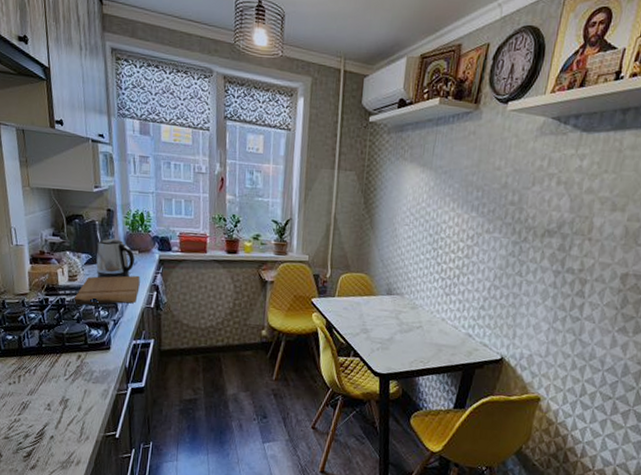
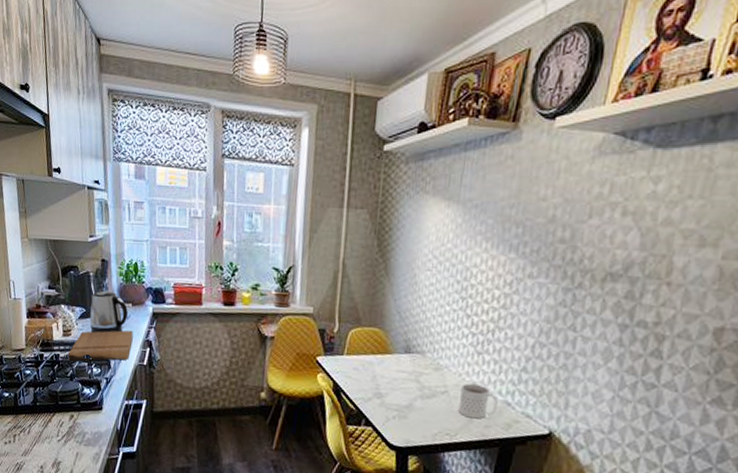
mug: none [430,319,462,349] -> present [458,383,498,419]

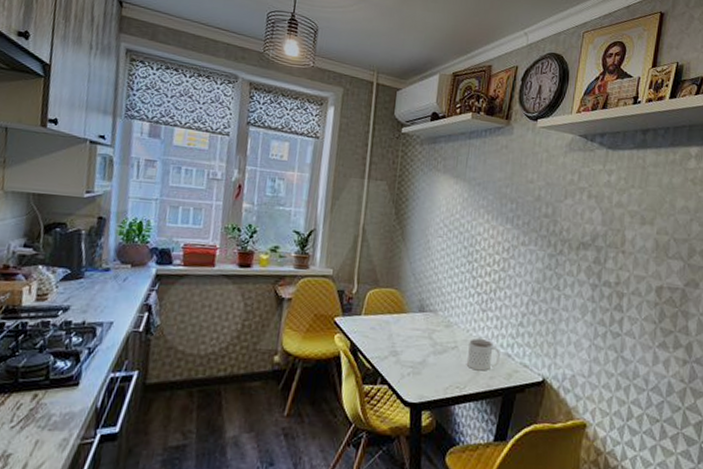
cutting board: present [68,330,133,363] -> none [39,293,130,332]
kettle: present [90,290,128,333] -> none [73,250,126,297]

